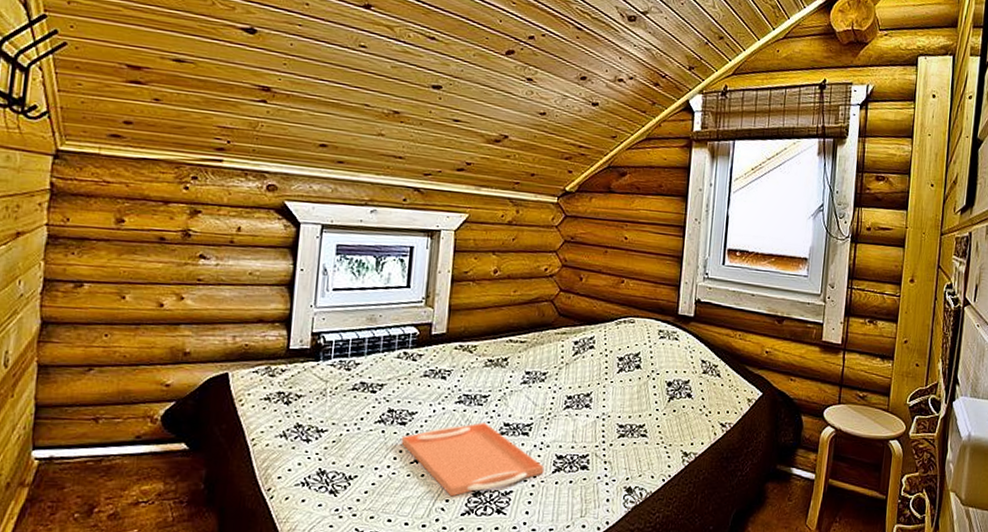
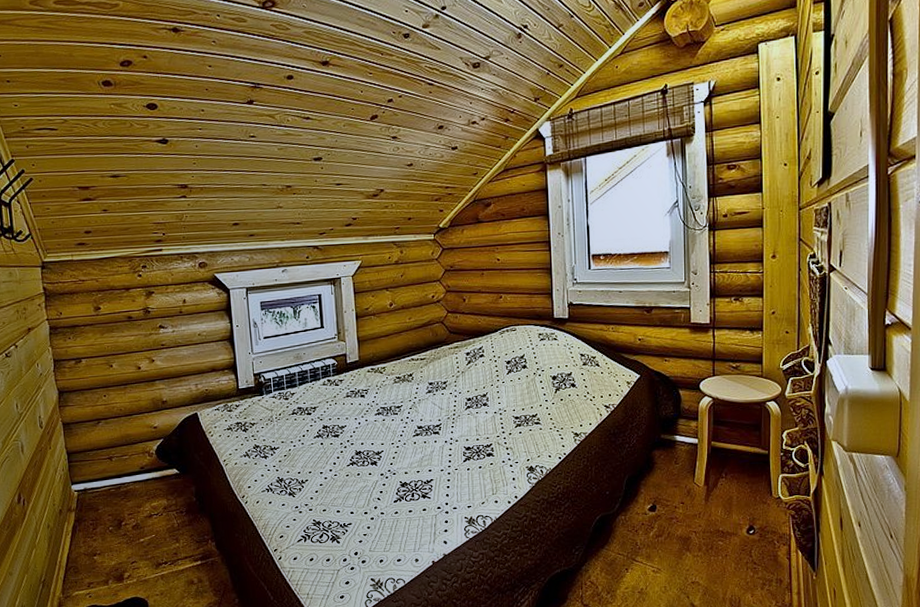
serving tray: present [401,422,544,497] -> none [337,428,456,489]

